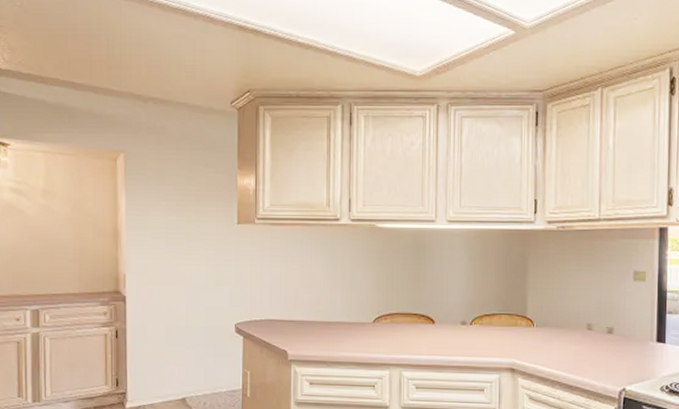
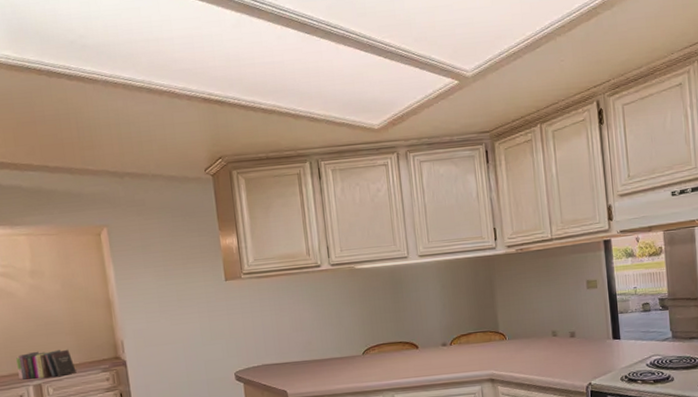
books: none [18,274,75,305] -> present [16,349,76,381]

